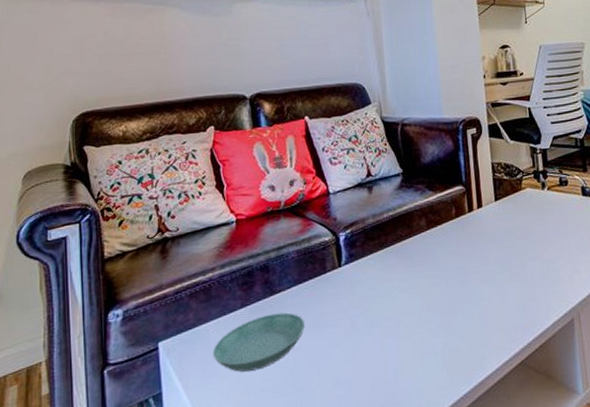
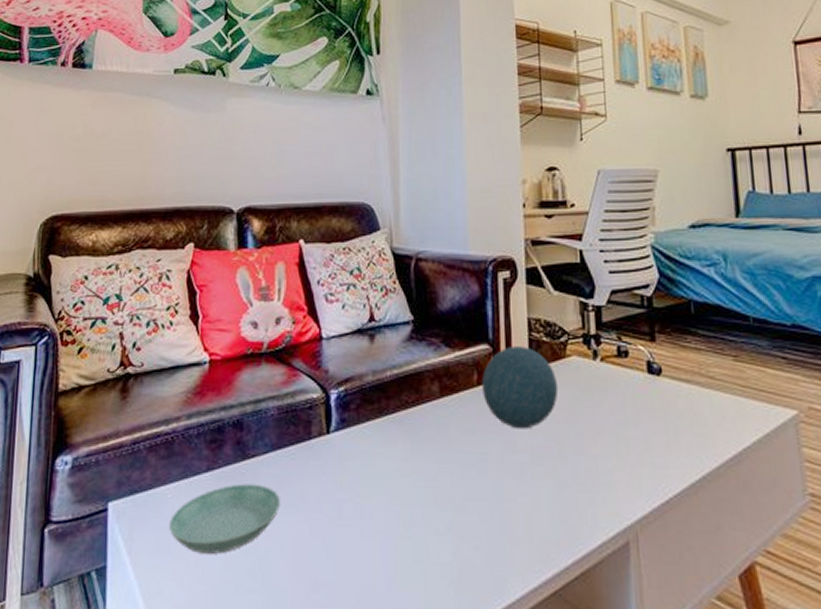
decorative orb: none [459,184,517,247] -> present [482,346,559,429]

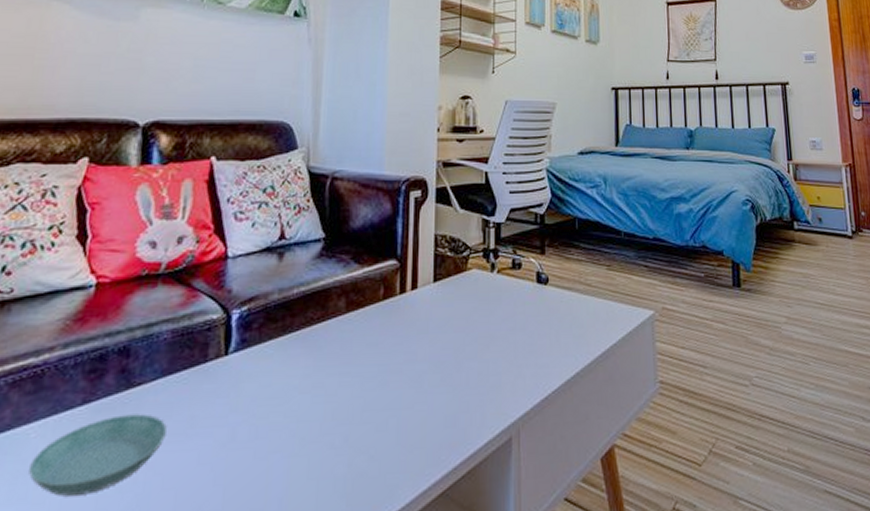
decorative orb: present [482,346,559,429] -> none [387,261,459,340]

